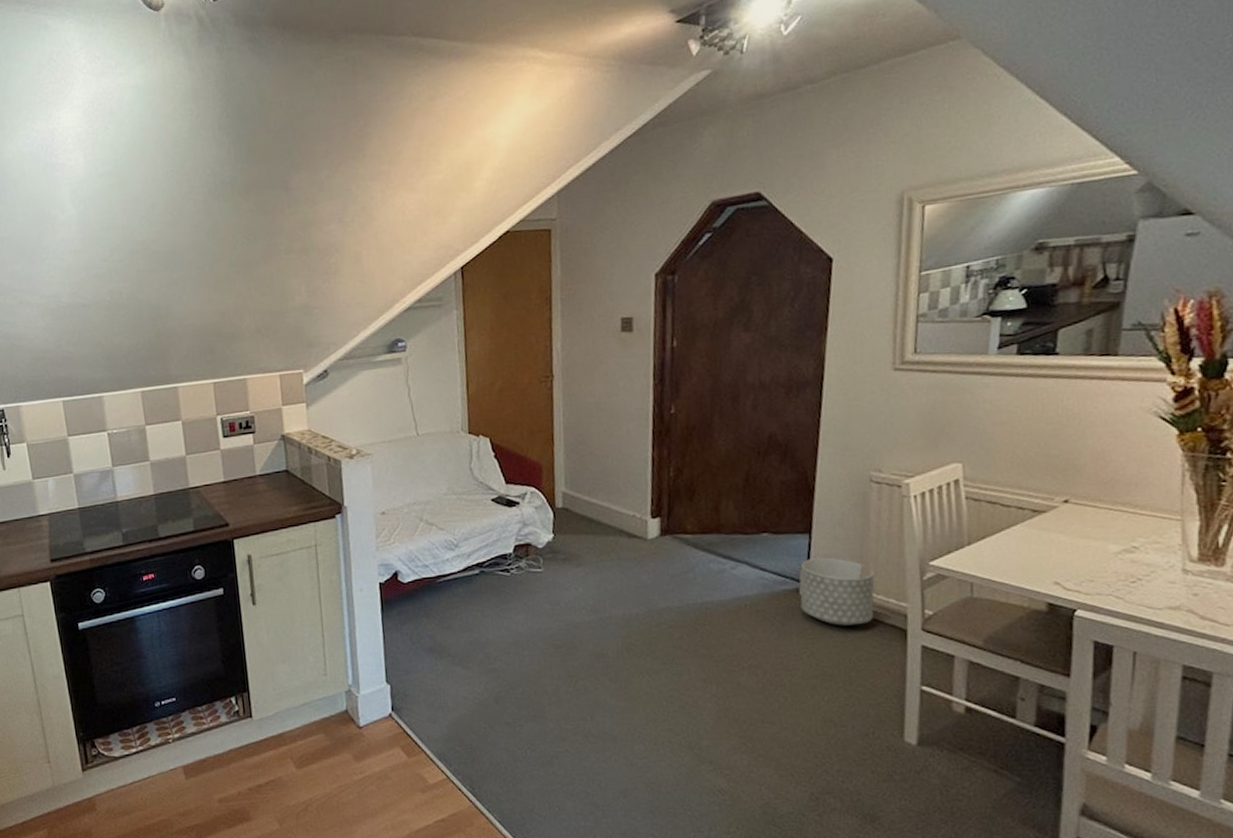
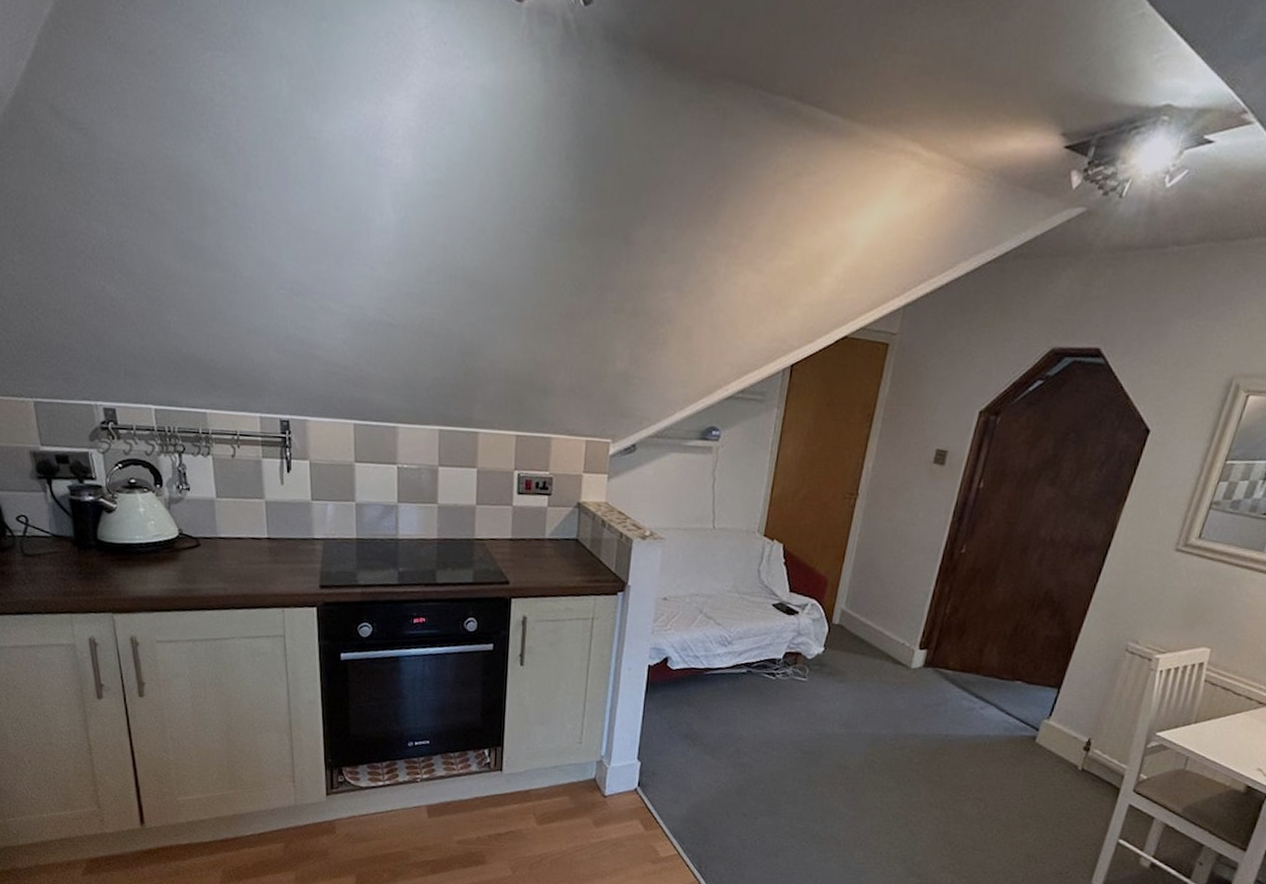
planter: present [800,557,875,626] -> none [1033,711,1106,778]

